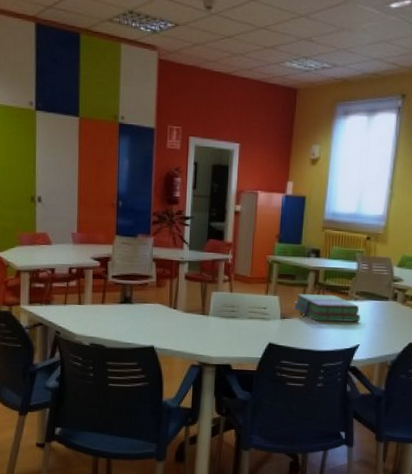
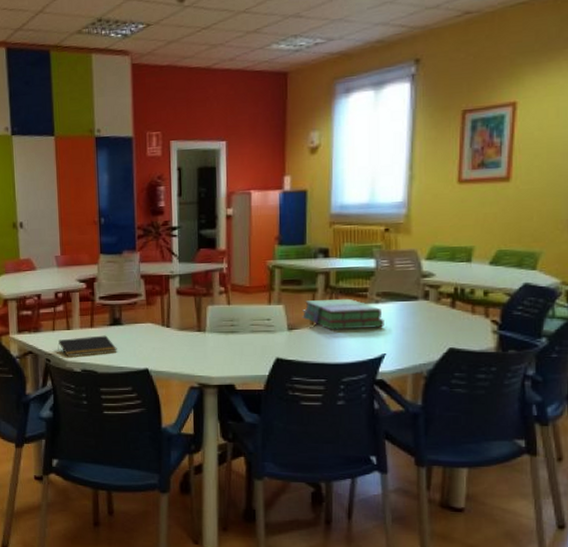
notepad: none [68,312,126,332] -> present [58,335,117,358]

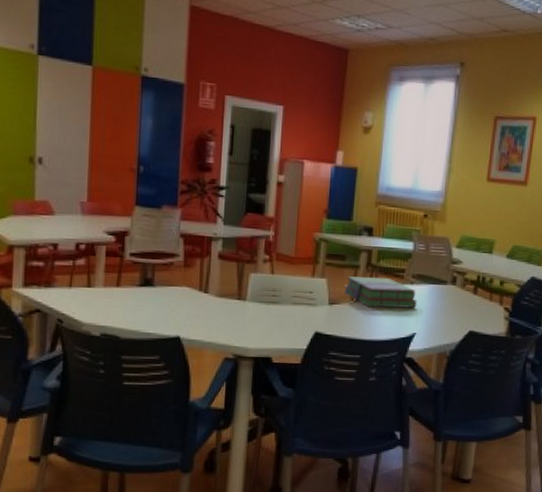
notepad: present [58,335,117,358] -> none [74,296,146,320]

